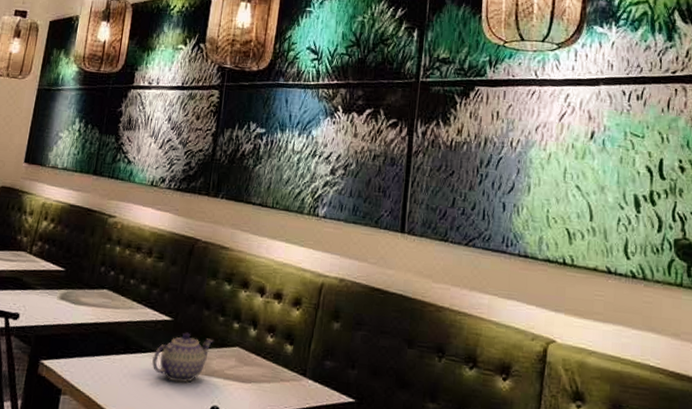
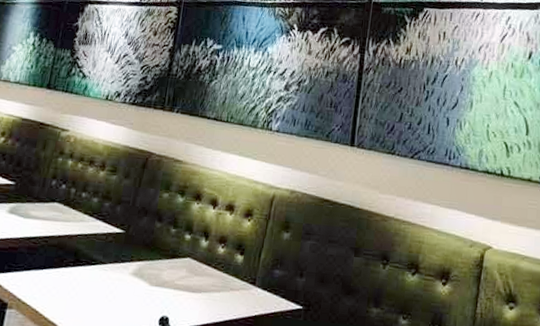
teapot: present [152,332,214,383] -> none [102,244,165,294]

